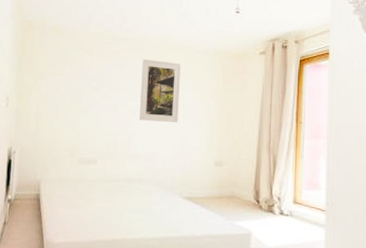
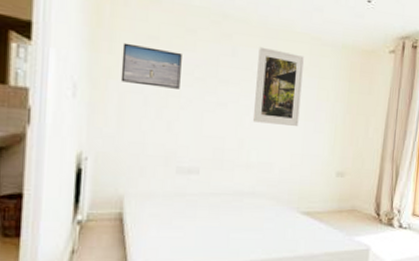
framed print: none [38,65,82,97] -> present [120,42,182,89]

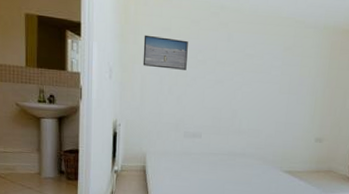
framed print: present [252,46,304,126] -> none [244,32,289,99]

